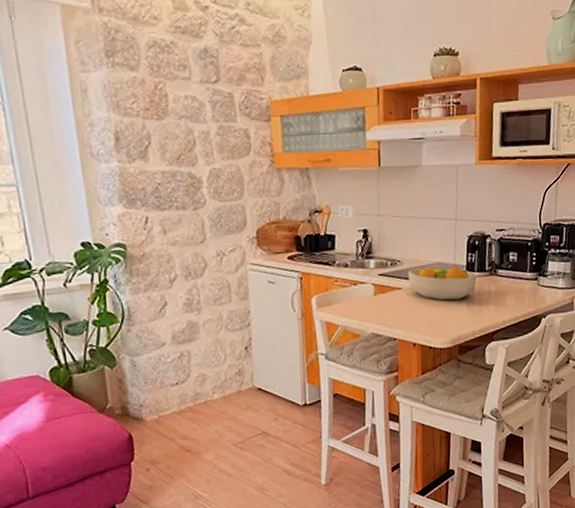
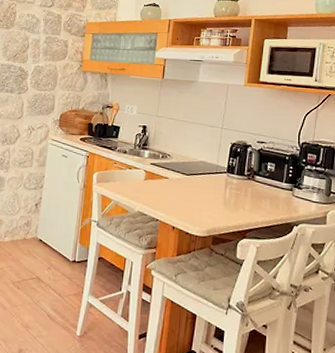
fruit bowl: present [407,266,478,301] -> none [175,164,237,196]

